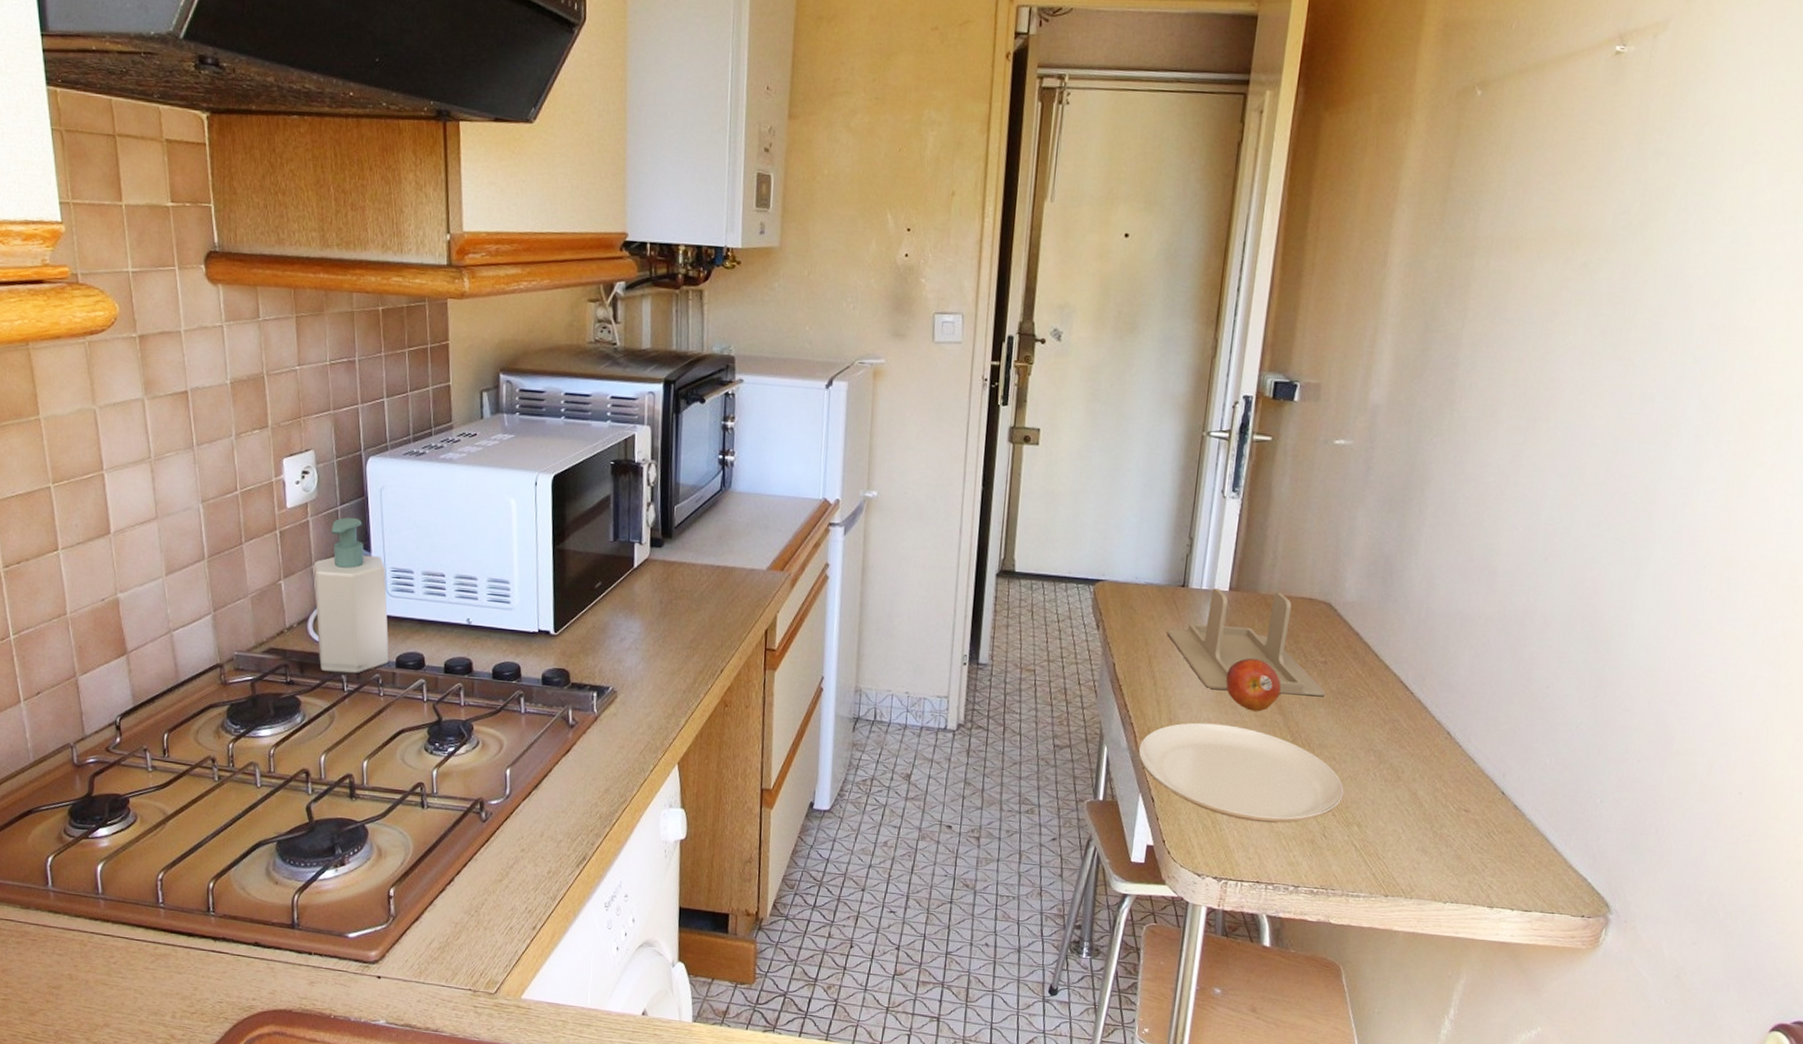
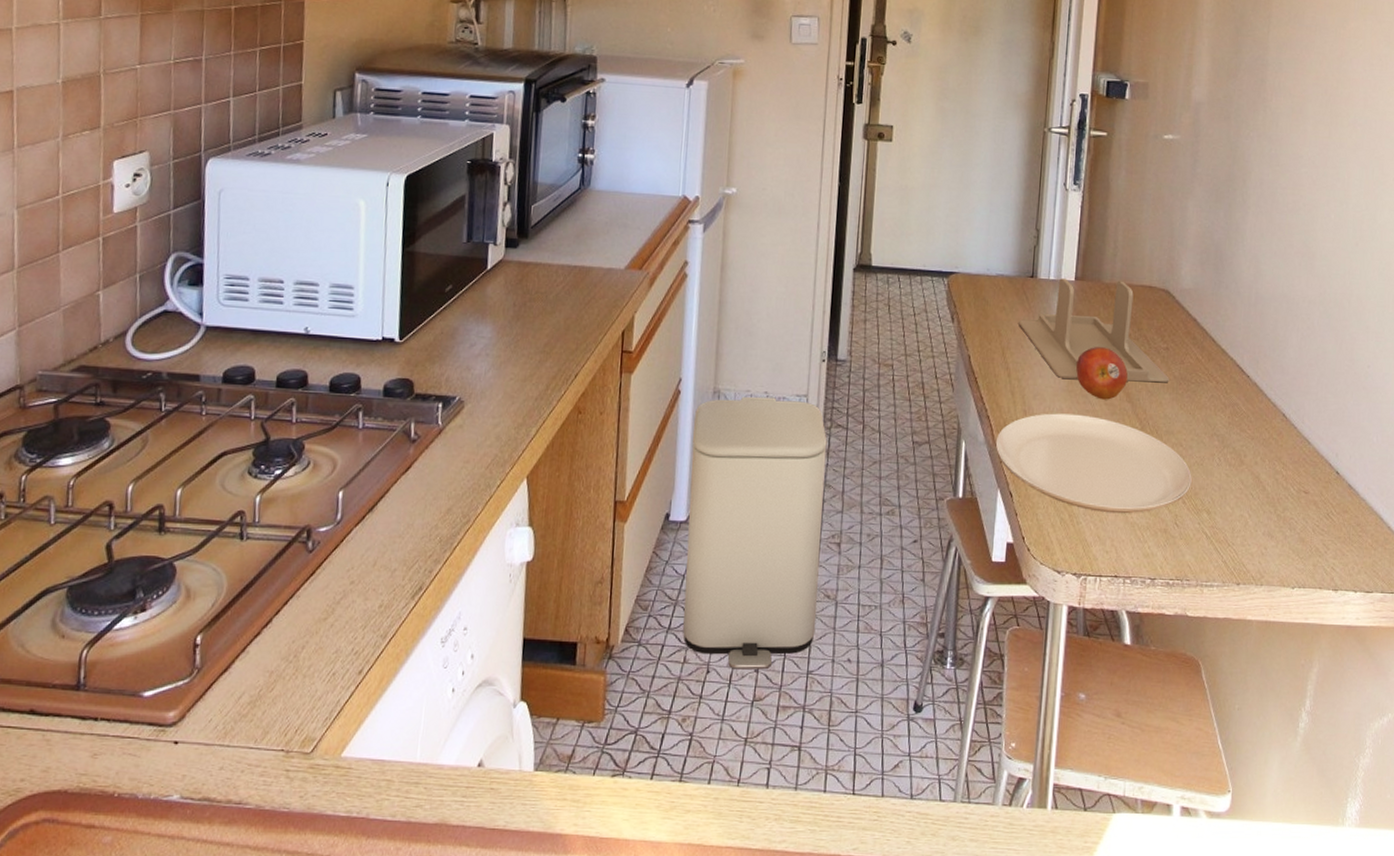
soap bottle: present [313,517,389,674] -> none [135,222,219,392]
pedal bin: none [827,695,968,948] -> present [683,396,827,670]

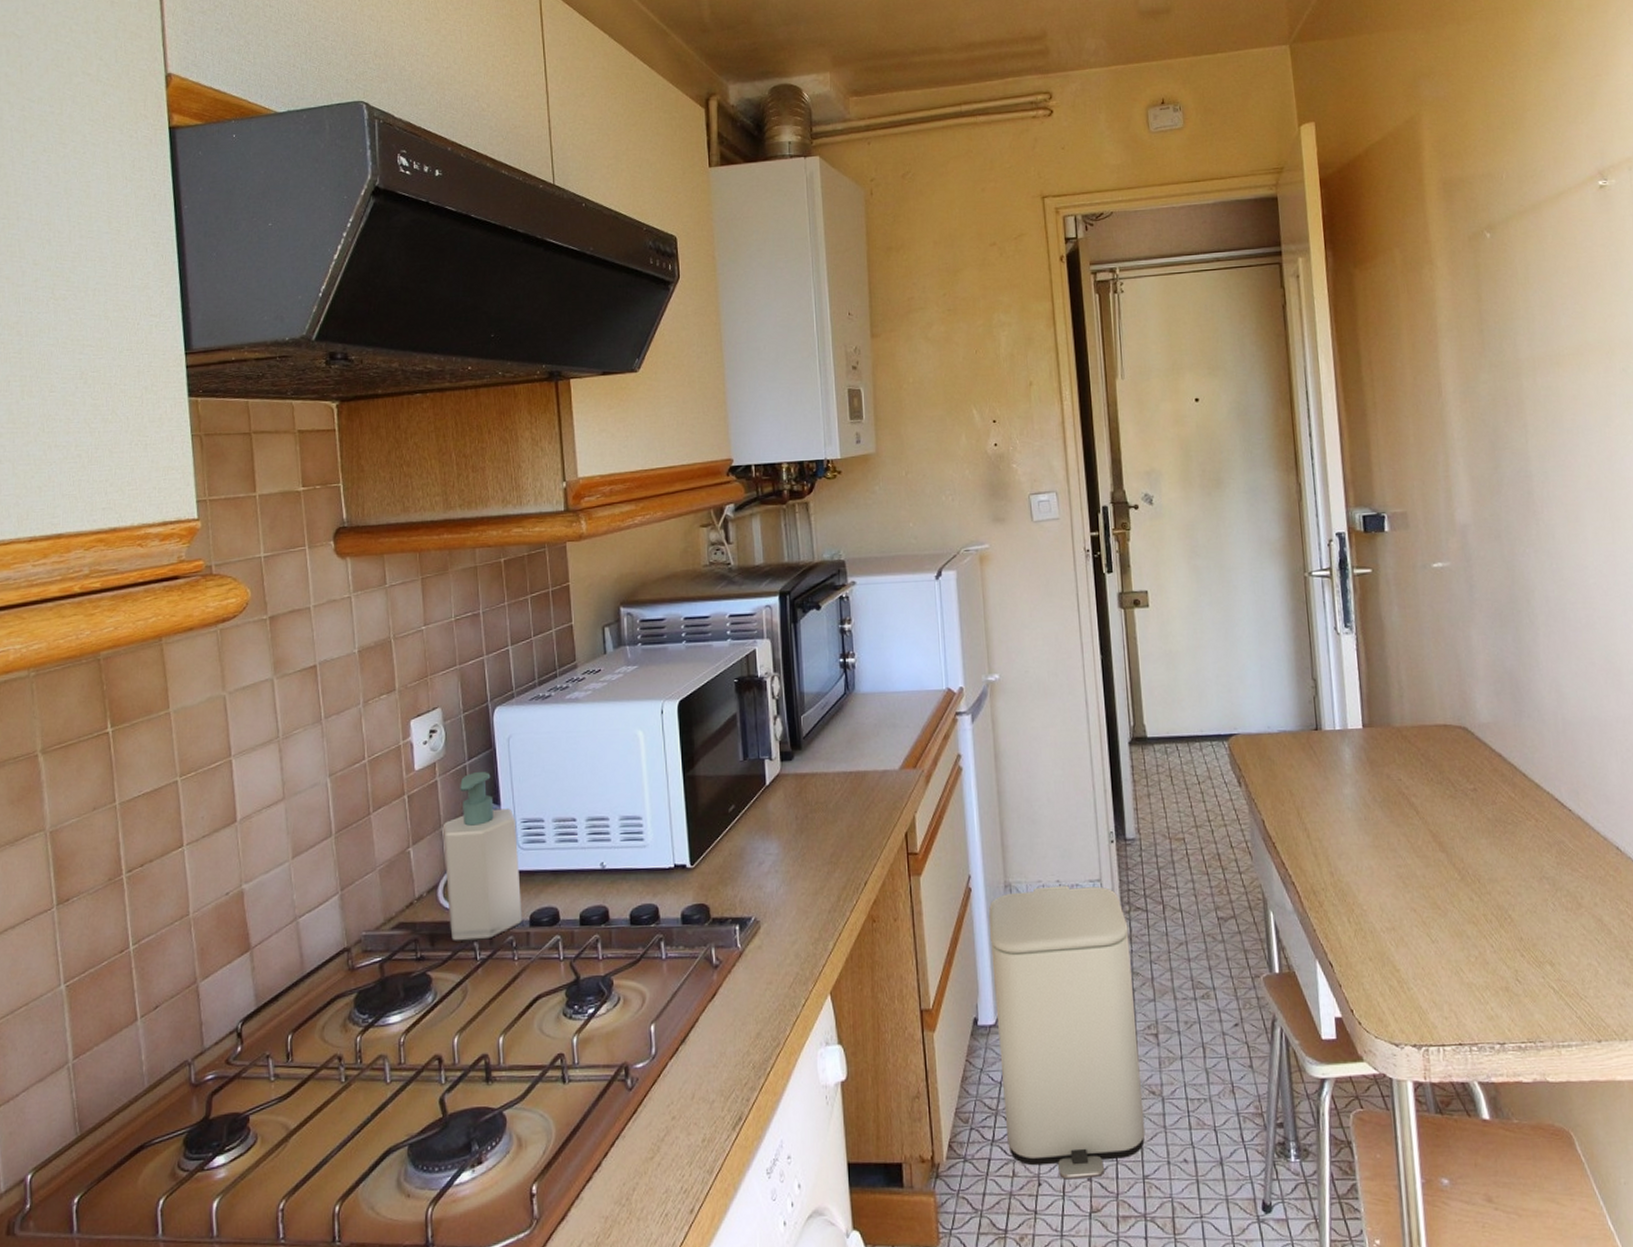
soap bottle: none [135,222,219,392] -> present [442,772,522,941]
plate: present [995,413,1192,514] -> none [1305,870,1527,975]
napkin holder: present [1019,278,1169,383] -> none [1310,722,1483,834]
fruit: present [1076,347,1128,400] -> none [1379,795,1437,852]

